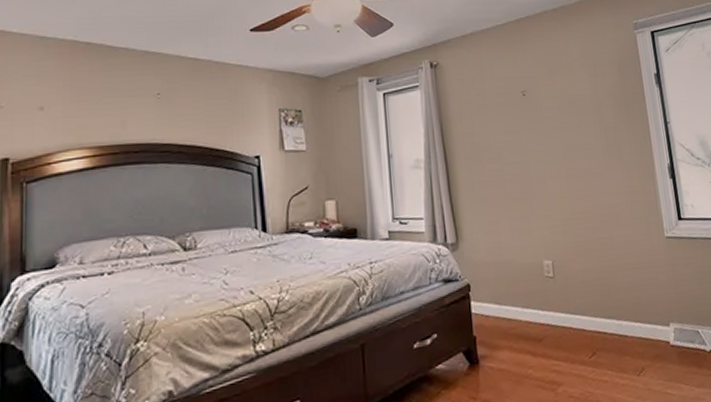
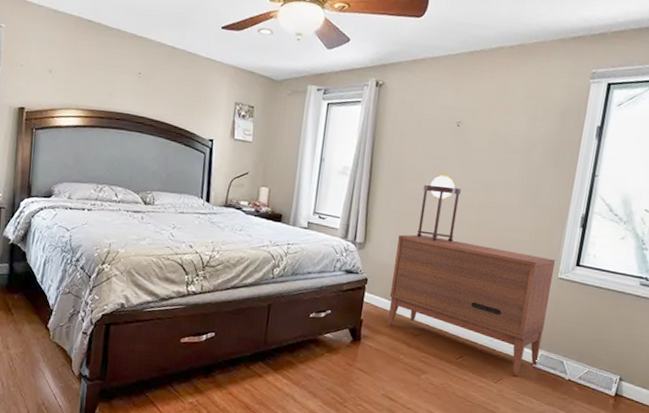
dresser: none [491,217,674,362] -> present [387,234,555,377]
table lamp: none [505,147,551,225] -> present [416,174,461,242]

